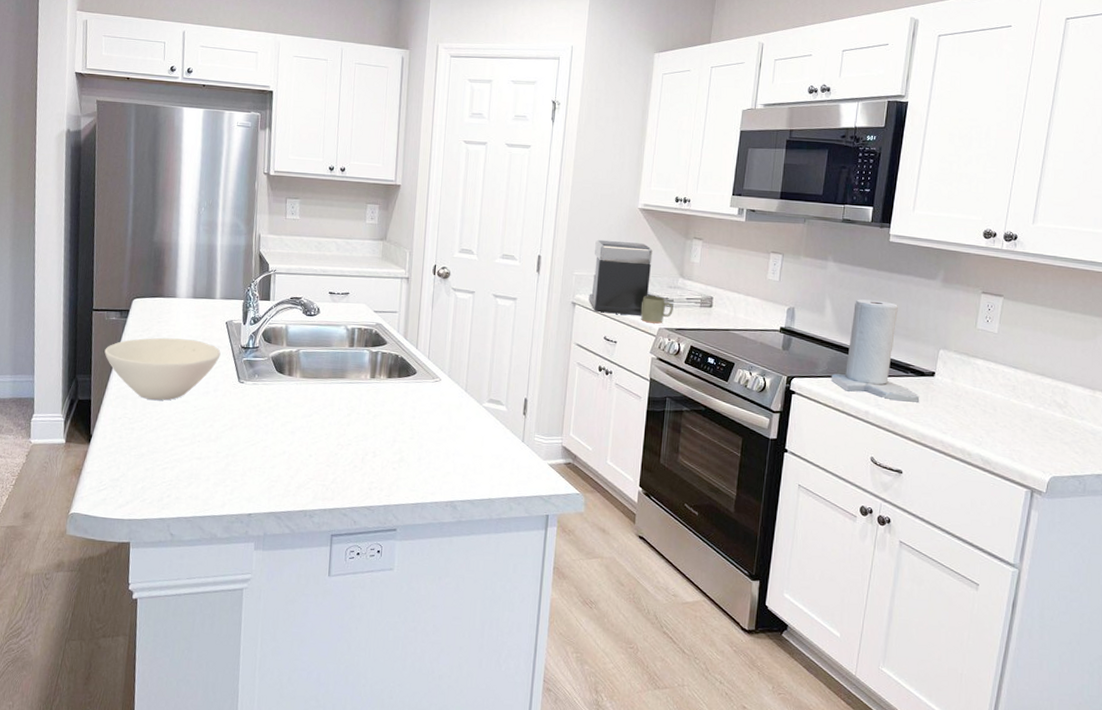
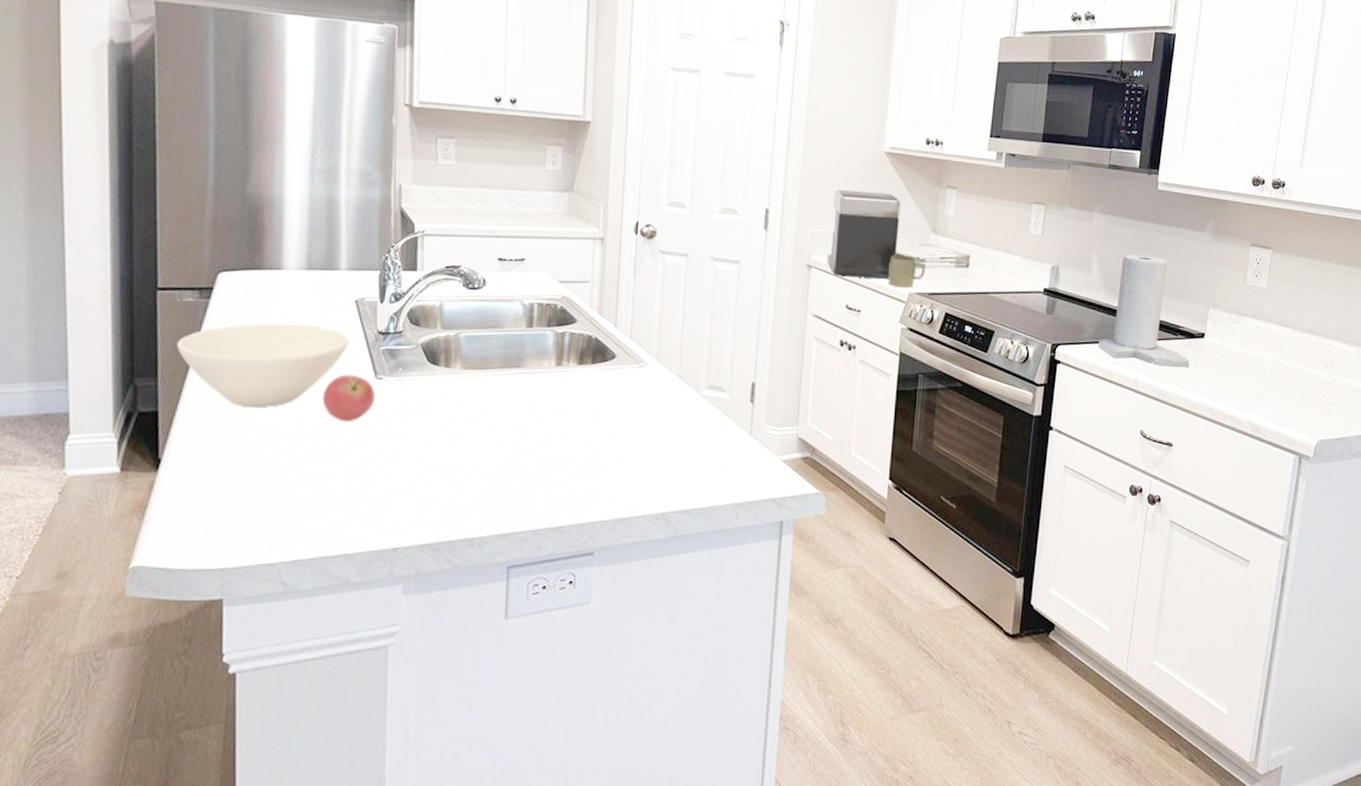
fruit: none [201,378,238,414] -> present [322,374,375,421]

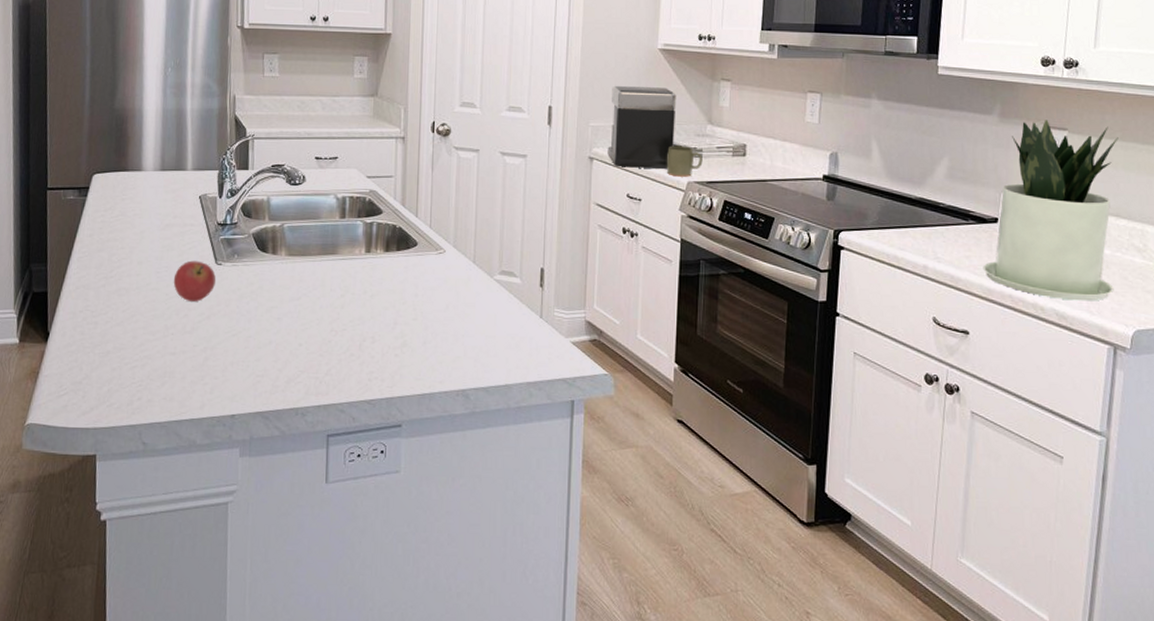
bowl: present [177,323,349,408] -> none [61,217,194,290]
paper towel: present [1098,254,1190,367] -> none [883,140,983,253]
planter: none [1188,238,1316,413] -> present [983,120,1118,301]

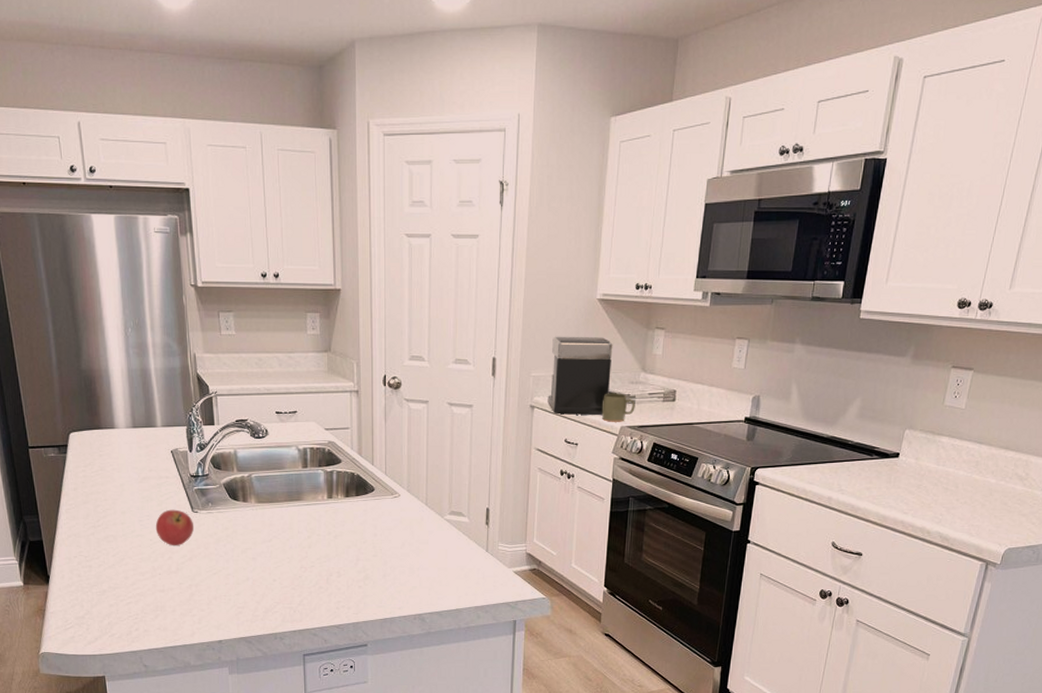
planter: present [983,120,1118,301] -> none [881,360,1019,525]

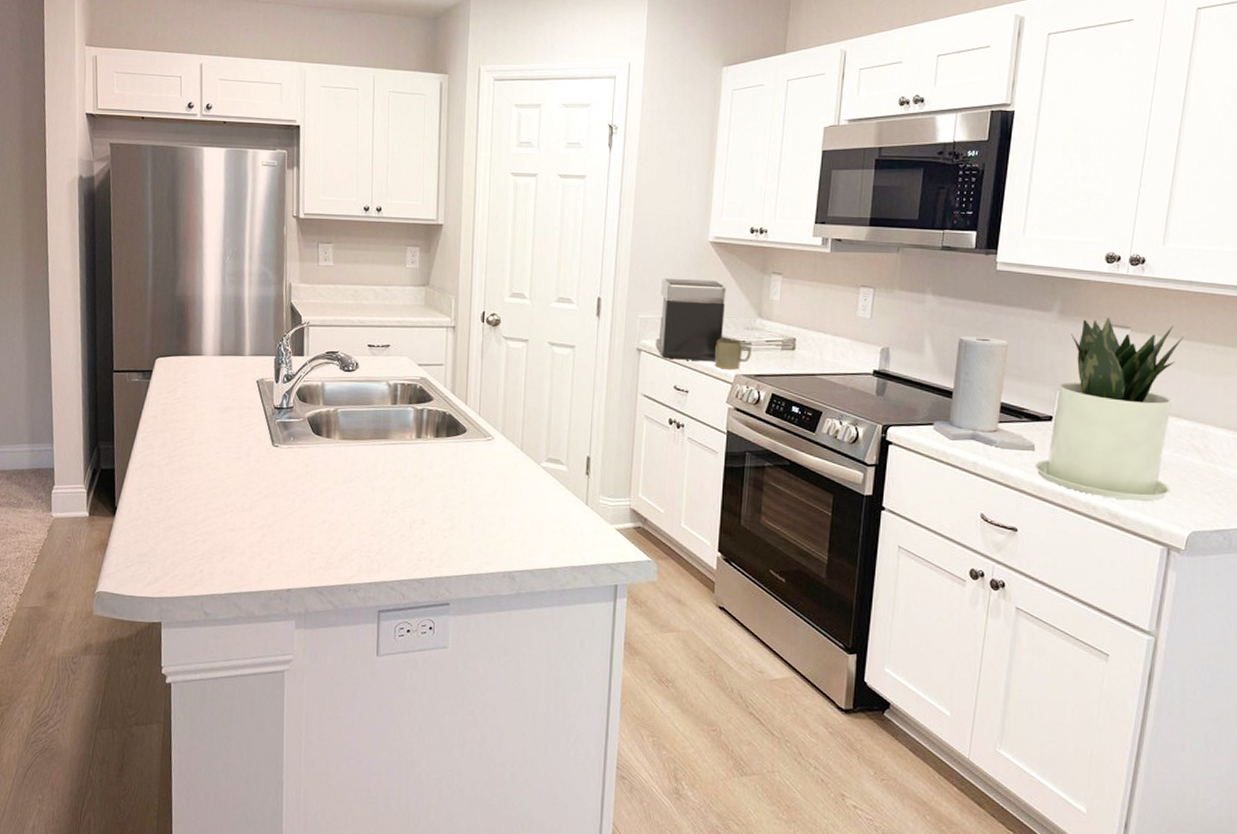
fruit: present [155,509,194,545] -> none [232,442,272,481]
paper towel: none [795,382,883,485] -> present [933,336,1036,451]
planter: none [881,360,1019,525] -> present [1034,317,1184,501]

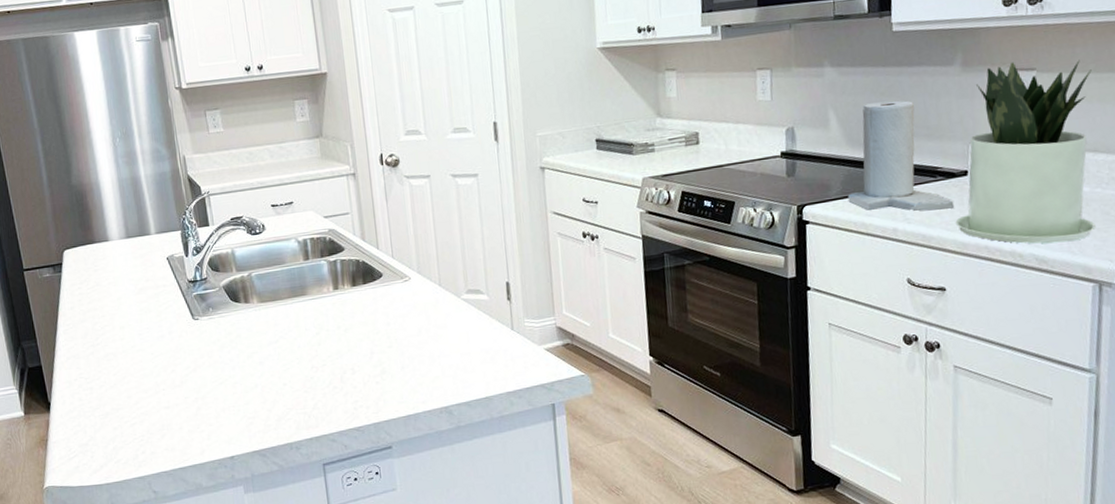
coffee maker: present [655,278,726,361] -> none [555,86,625,174]
mug: present [714,338,751,370] -> none [618,142,656,175]

